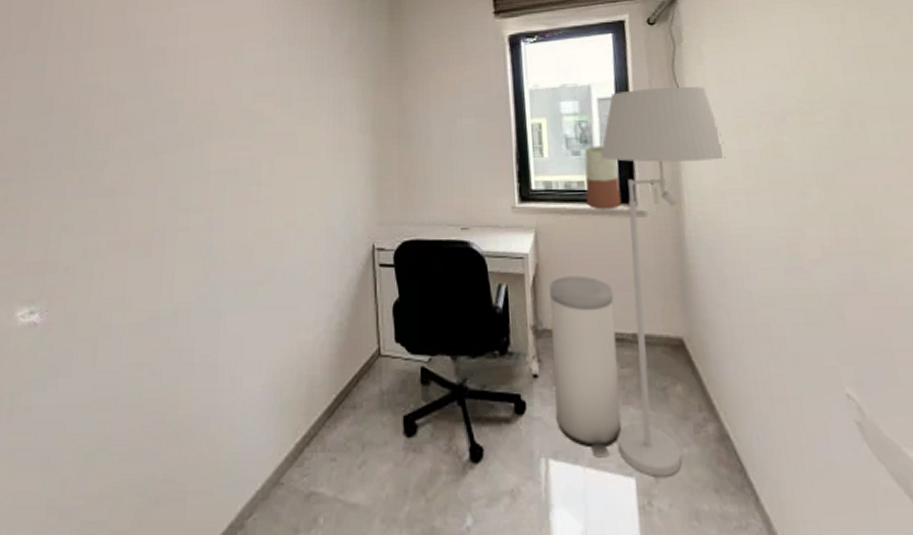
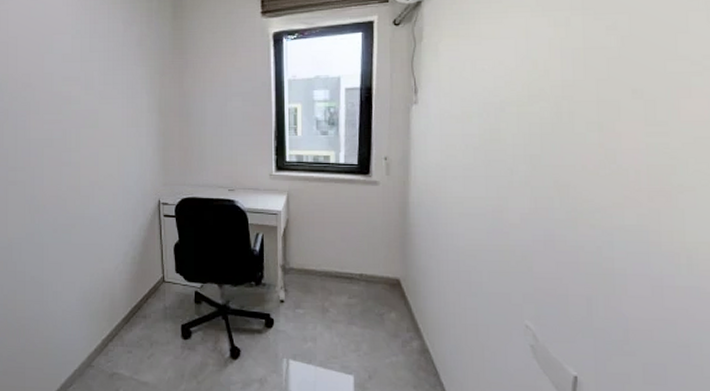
pedal bin: present [549,276,622,458] -> none [296,229,348,361]
vase: present [584,146,622,211] -> none [330,127,359,180]
floor lamp: present [601,87,726,477] -> none [343,80,450,376]

